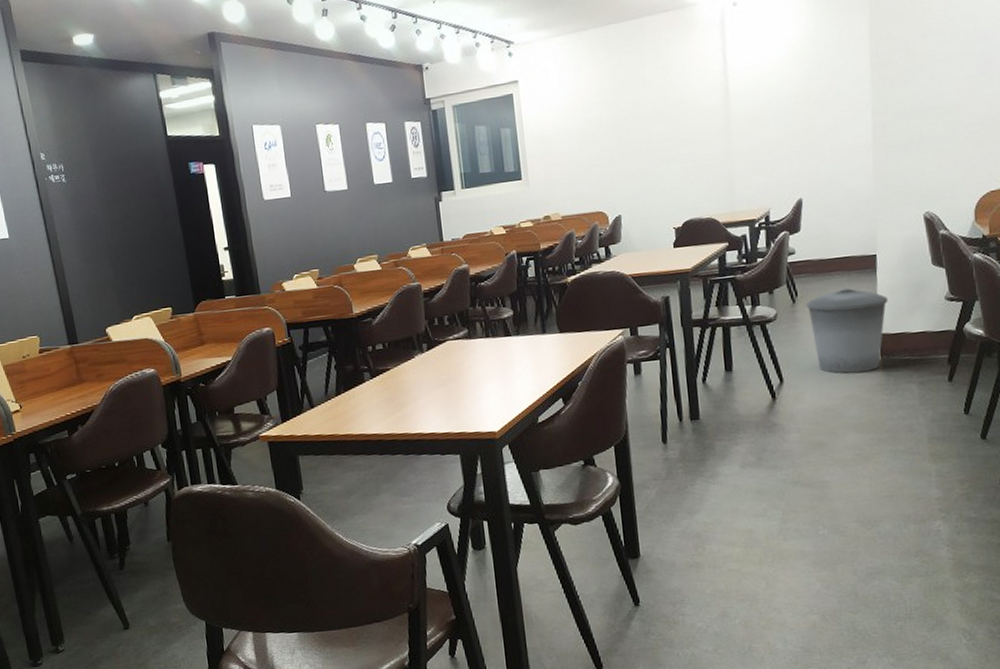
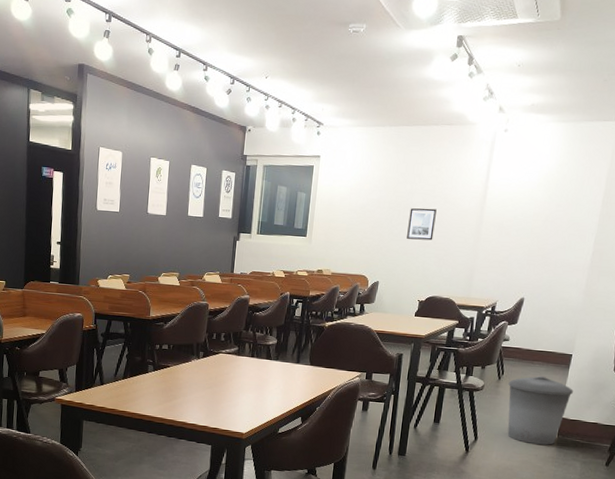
wall art: none [640,114,675,157] -> present [407,208,437,241]

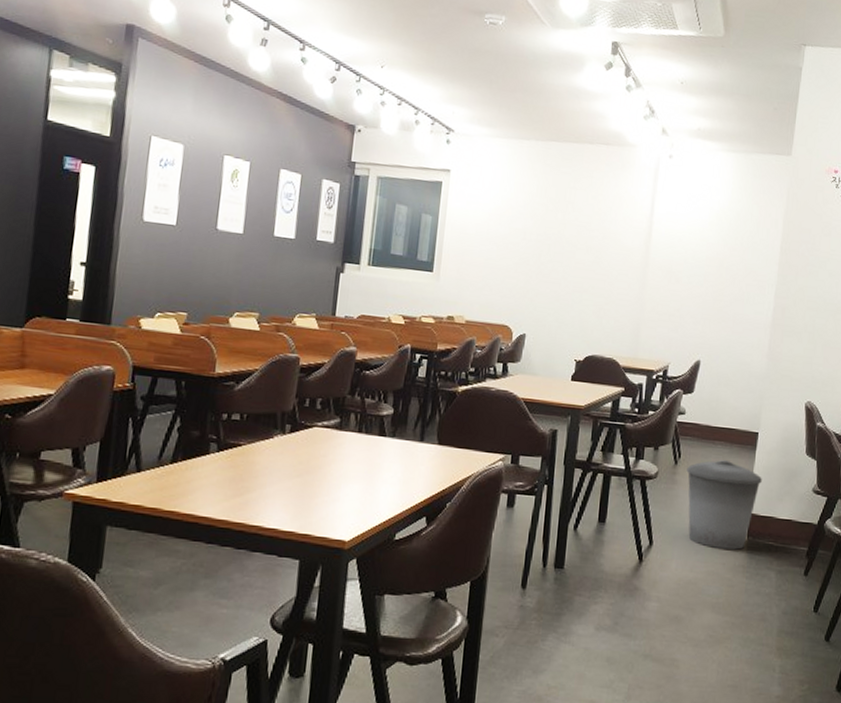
wall art: present [407,208,437,241] -> none [559,242,594,285]

